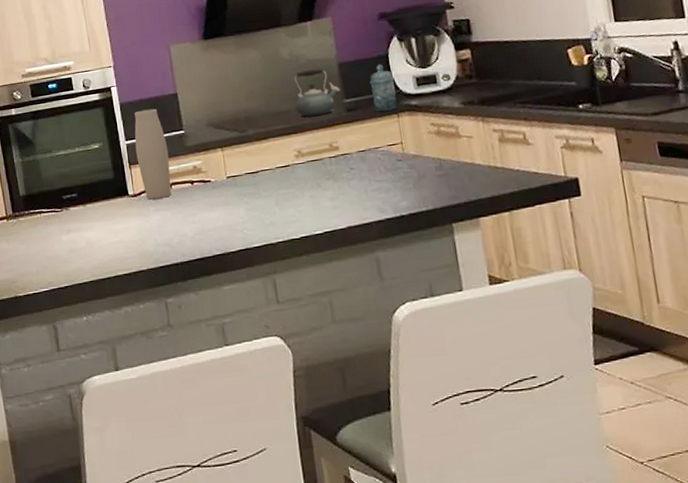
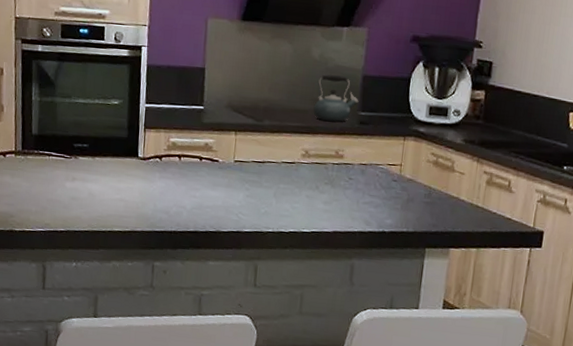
vase: present [134,108,172,200] -> none [153,76,185,168]
canister: present [369,64,398,112] -> none [385,85,411,133]

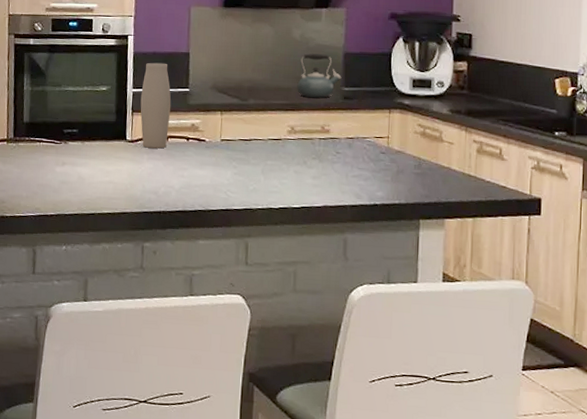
vase: none [153,76,185,168] -> present [140,62,172,149]

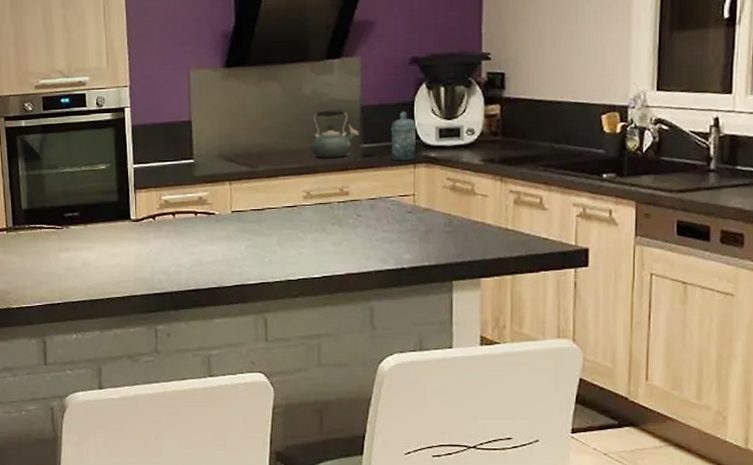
vase: present [140,62,172,149] -> none [143,134,176,226]
canister: none [369,60,393,106] -> present [390,111,417,161]

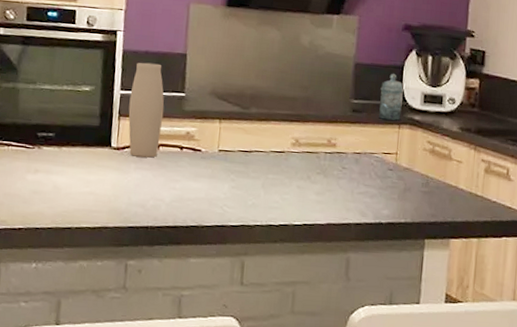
vase: none [143,134,176,226] -> present [128,62,165,158]
kettle: present [311,110,360,158] -> none [303,62,351,110]

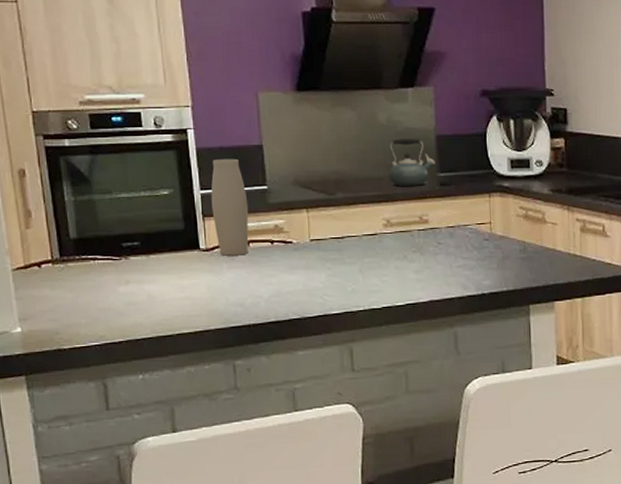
kettle: none [303,62,351,110] -> present [388,138,436,186]
canister: present [379,73,404,121] -> none [465,141,490,190]

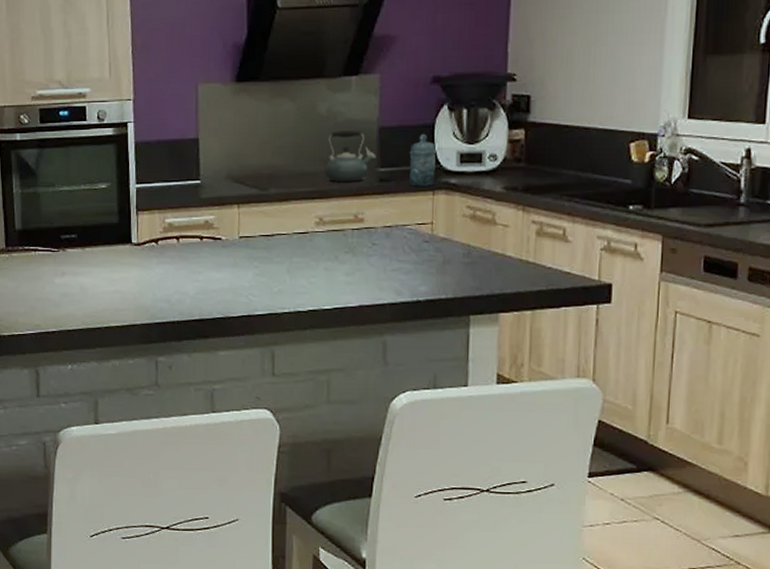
vase: present [211,158,249,256] -> none [145,152,181,251]
canister: none [465,141,490,190] -> present [409,133,437,186]

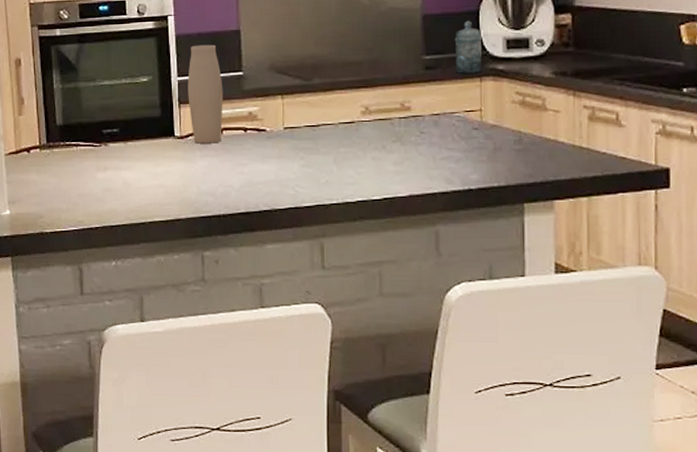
vase: none [145,152,181,251] -> present [188,44,224,144]
kettle: present [325,130,377,182] -> none [369,19,421,70]

